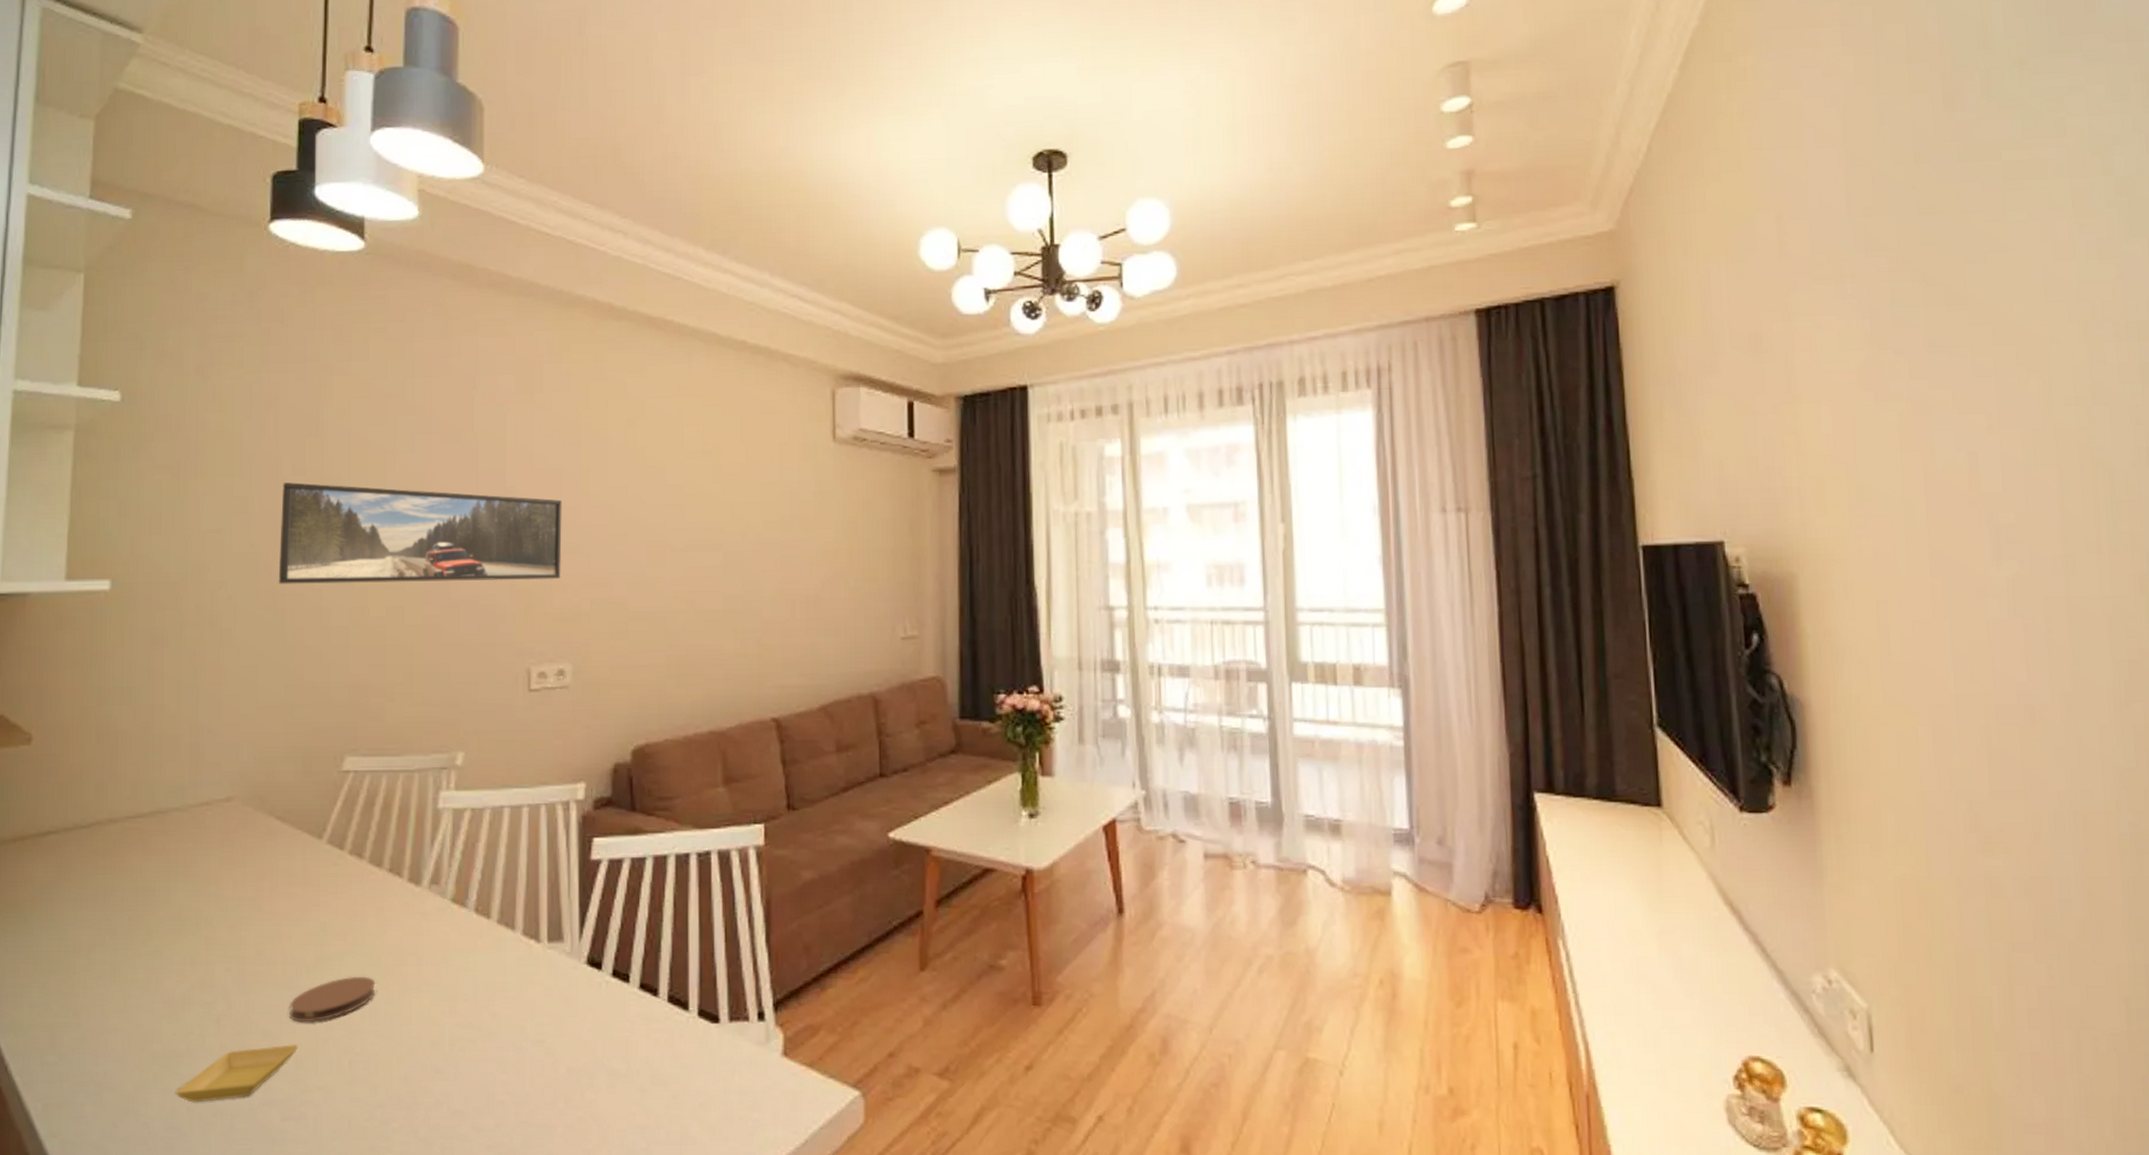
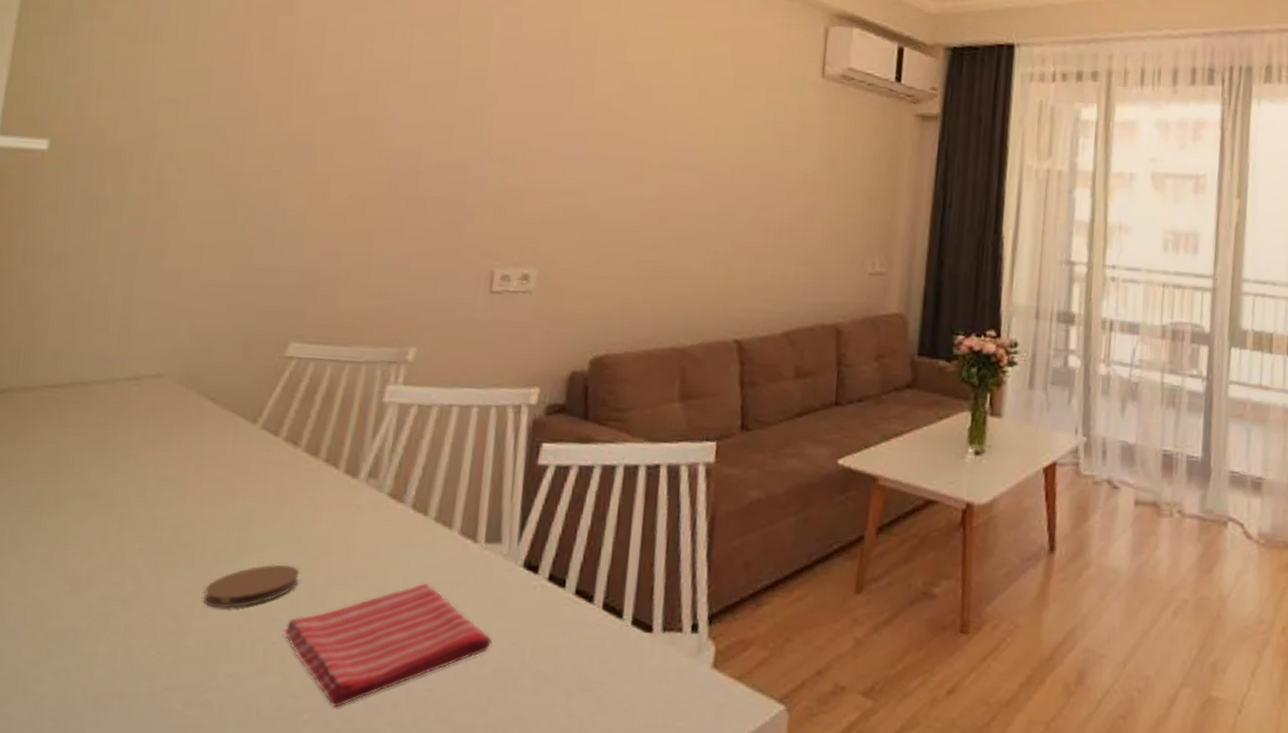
saucer: present [175,1043,299,1103] -> none [70,629,211,684]
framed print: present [278,482,562,584] -> none [234,59,543,184]
dish towel: none [366,985,564,1115] -> present [283,582,493,707]

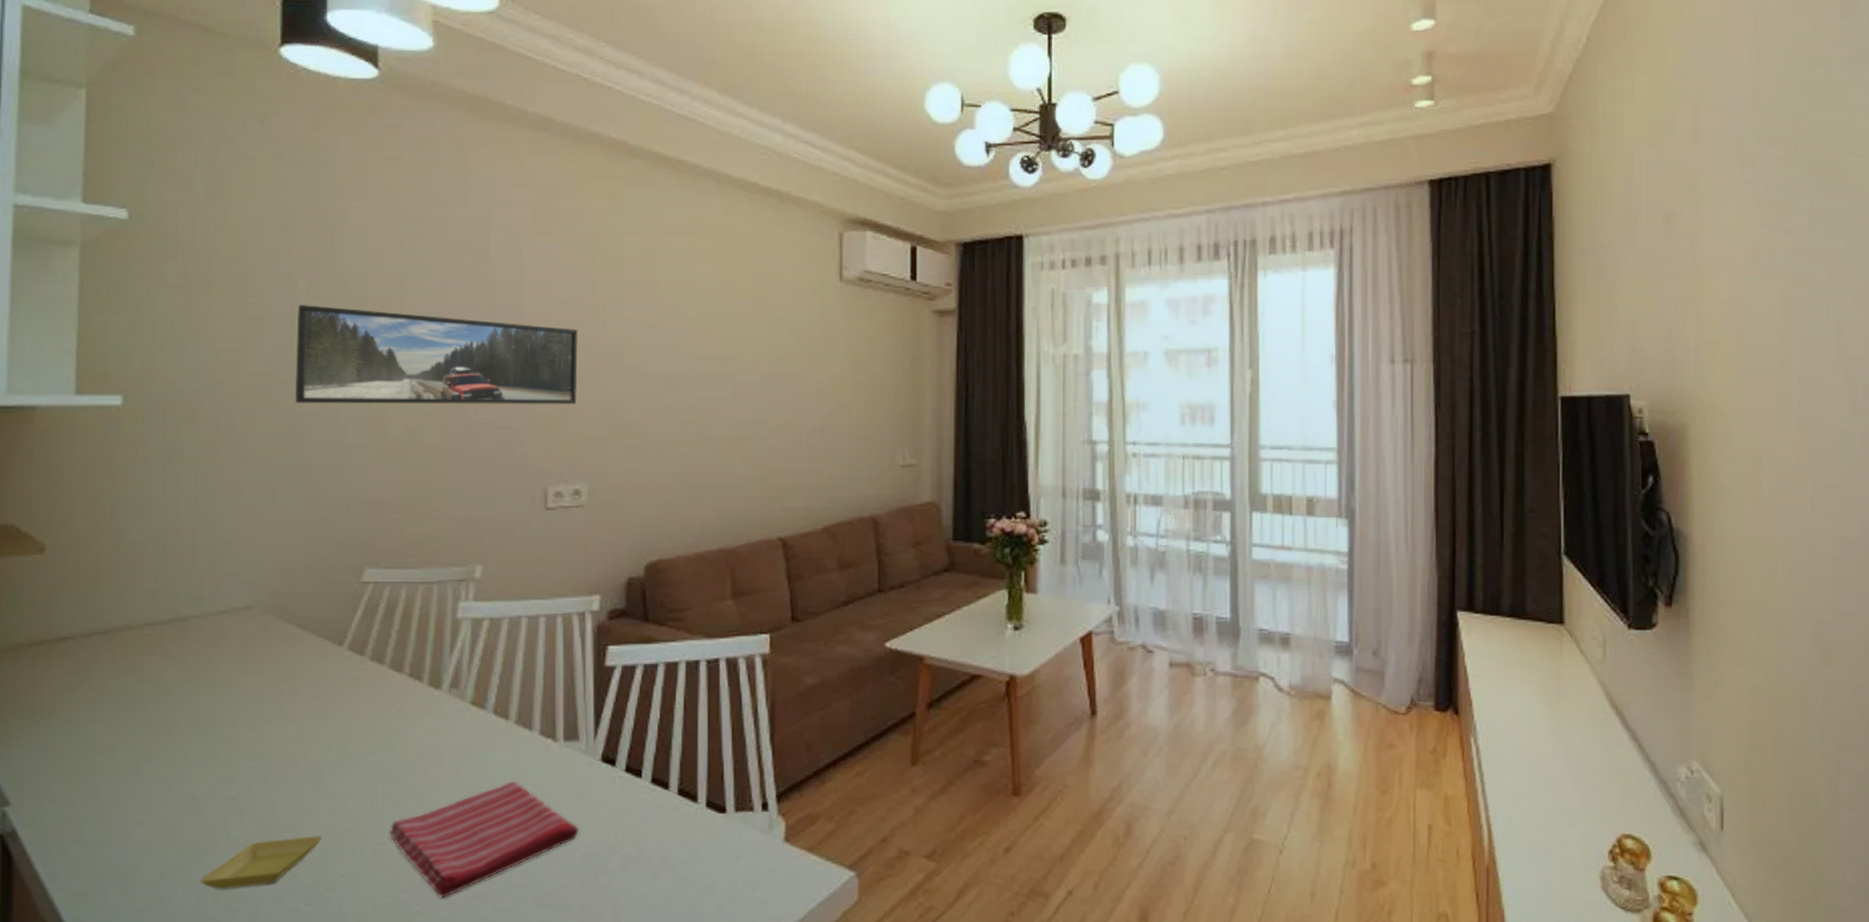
saucer: none [70,629,211,684] -> present [201,835,322,890]
coaster: present [204,564,300,608] -> none [313,772,397,815]
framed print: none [234,59,543,184] -> present [295,305,578,404]

